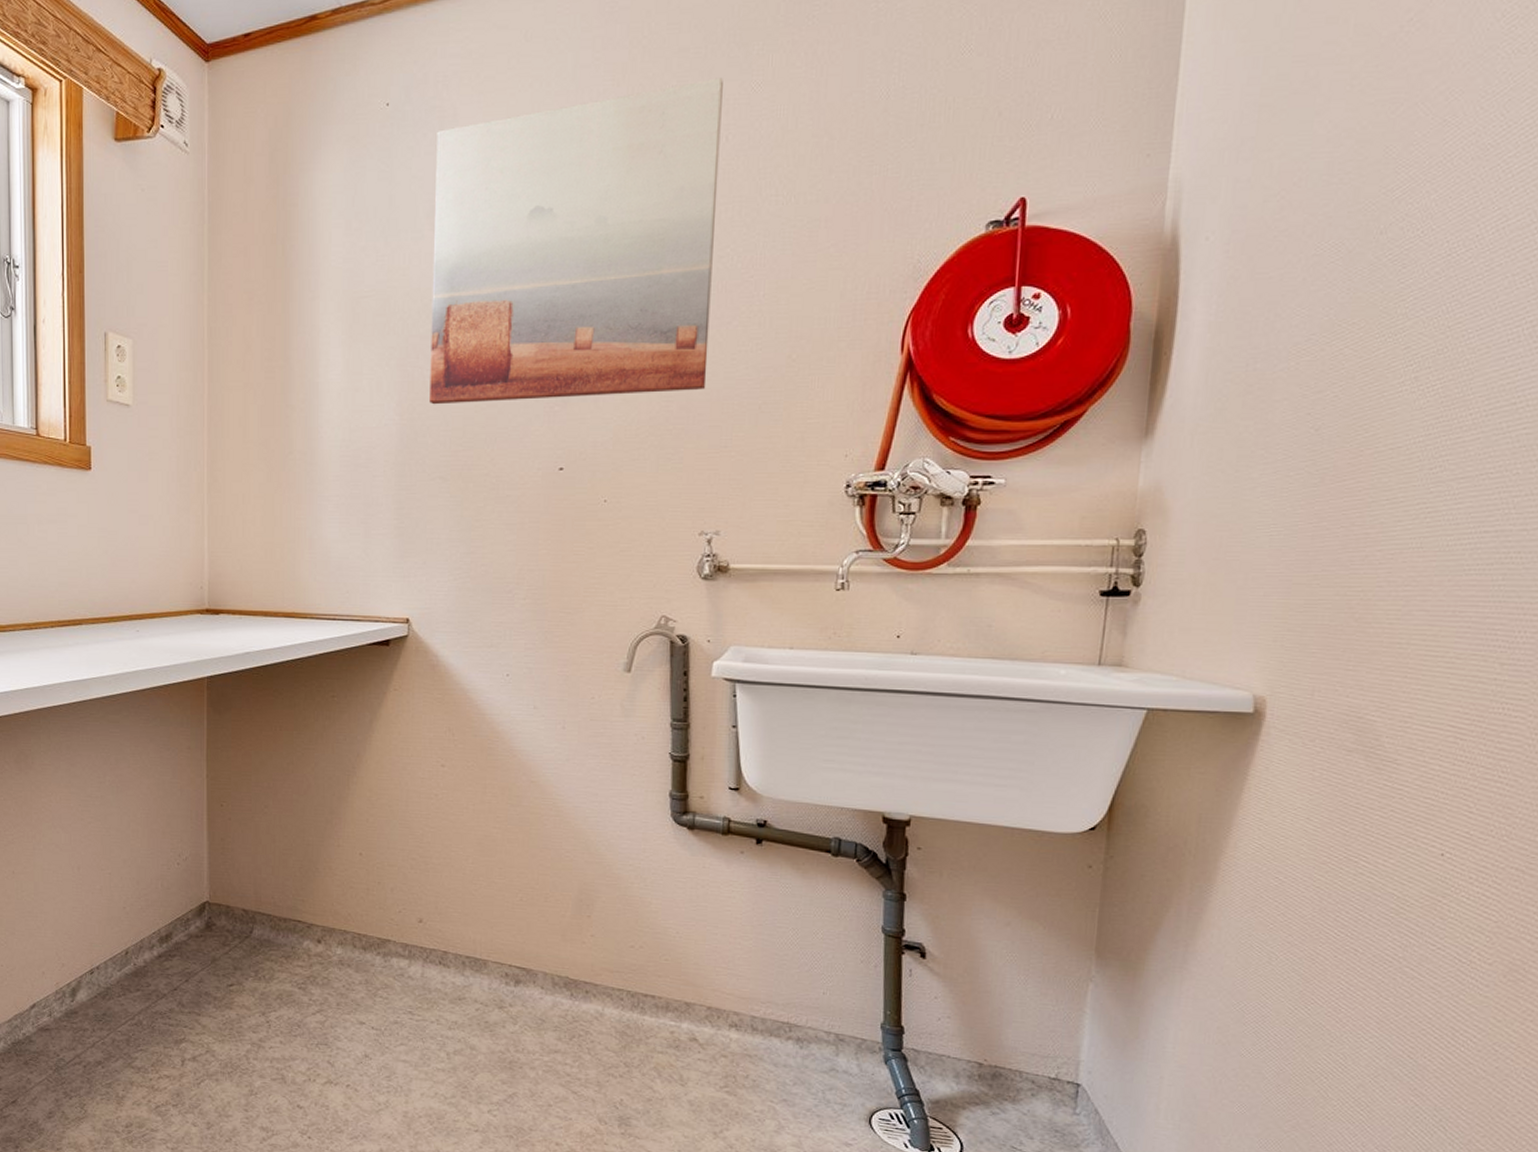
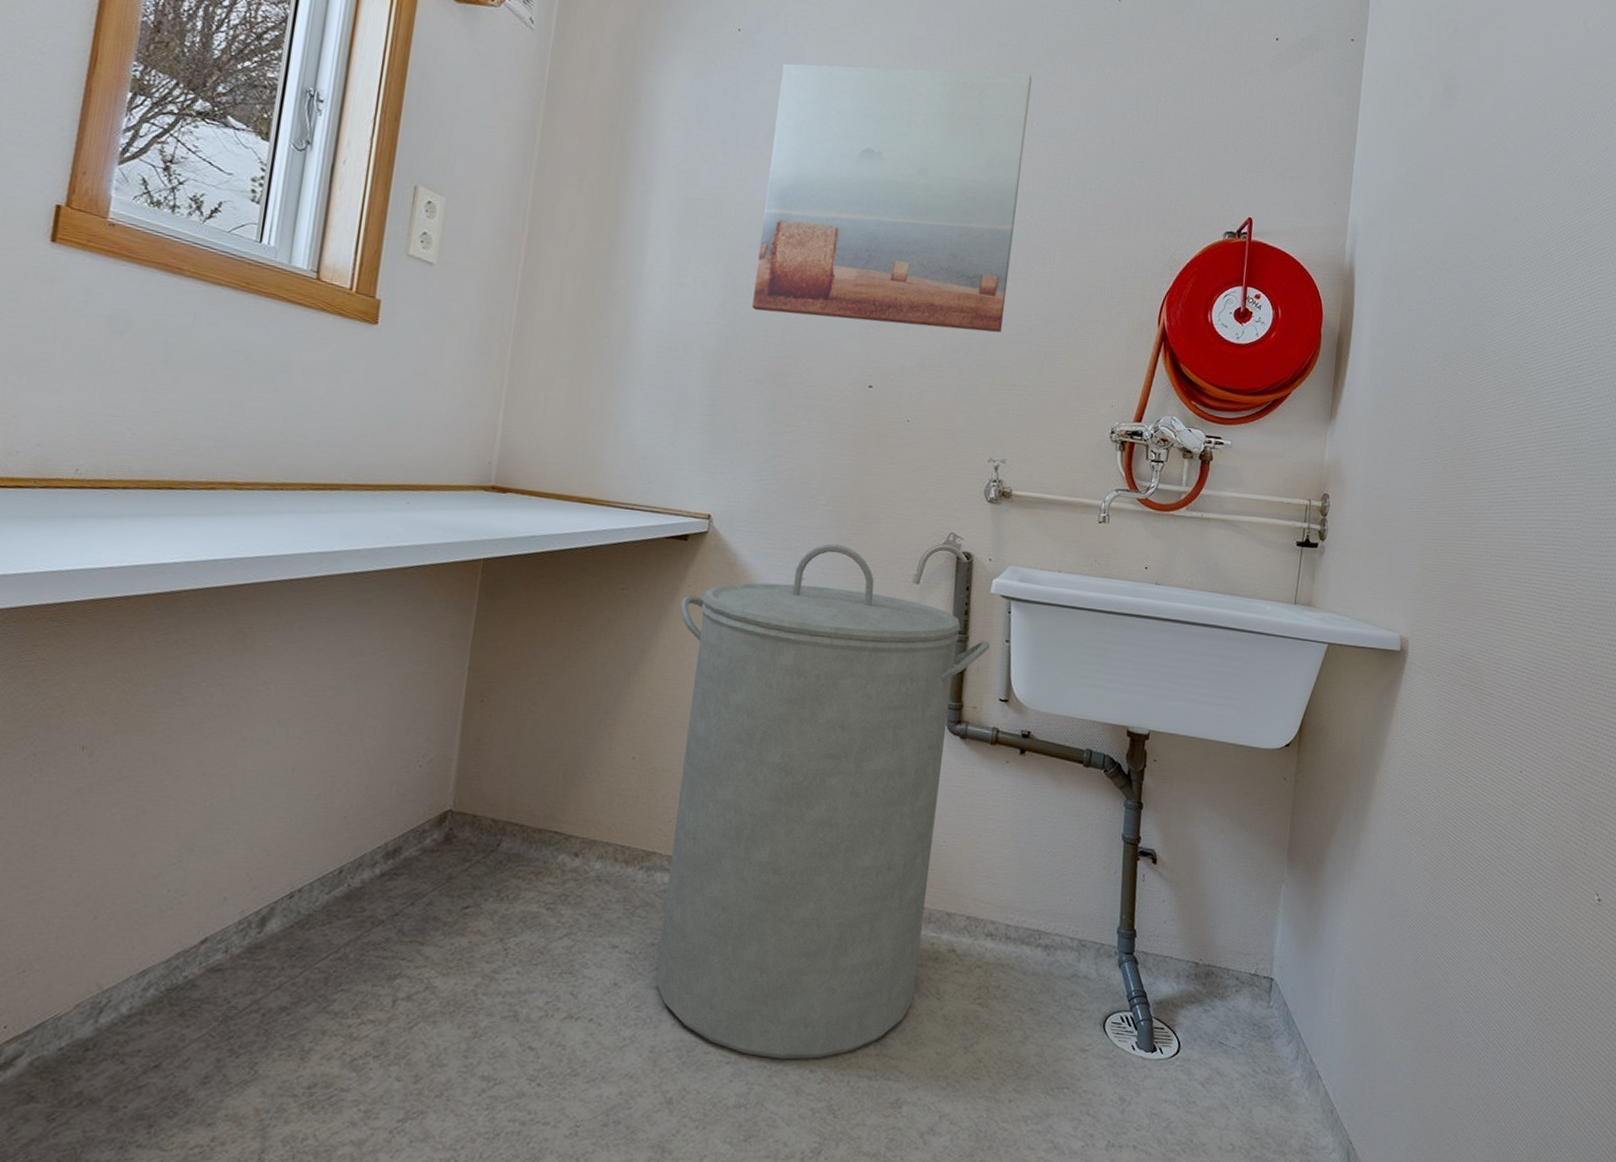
laundry hamper: none [389,637,714,1134] -> present [655,543,990,1060]

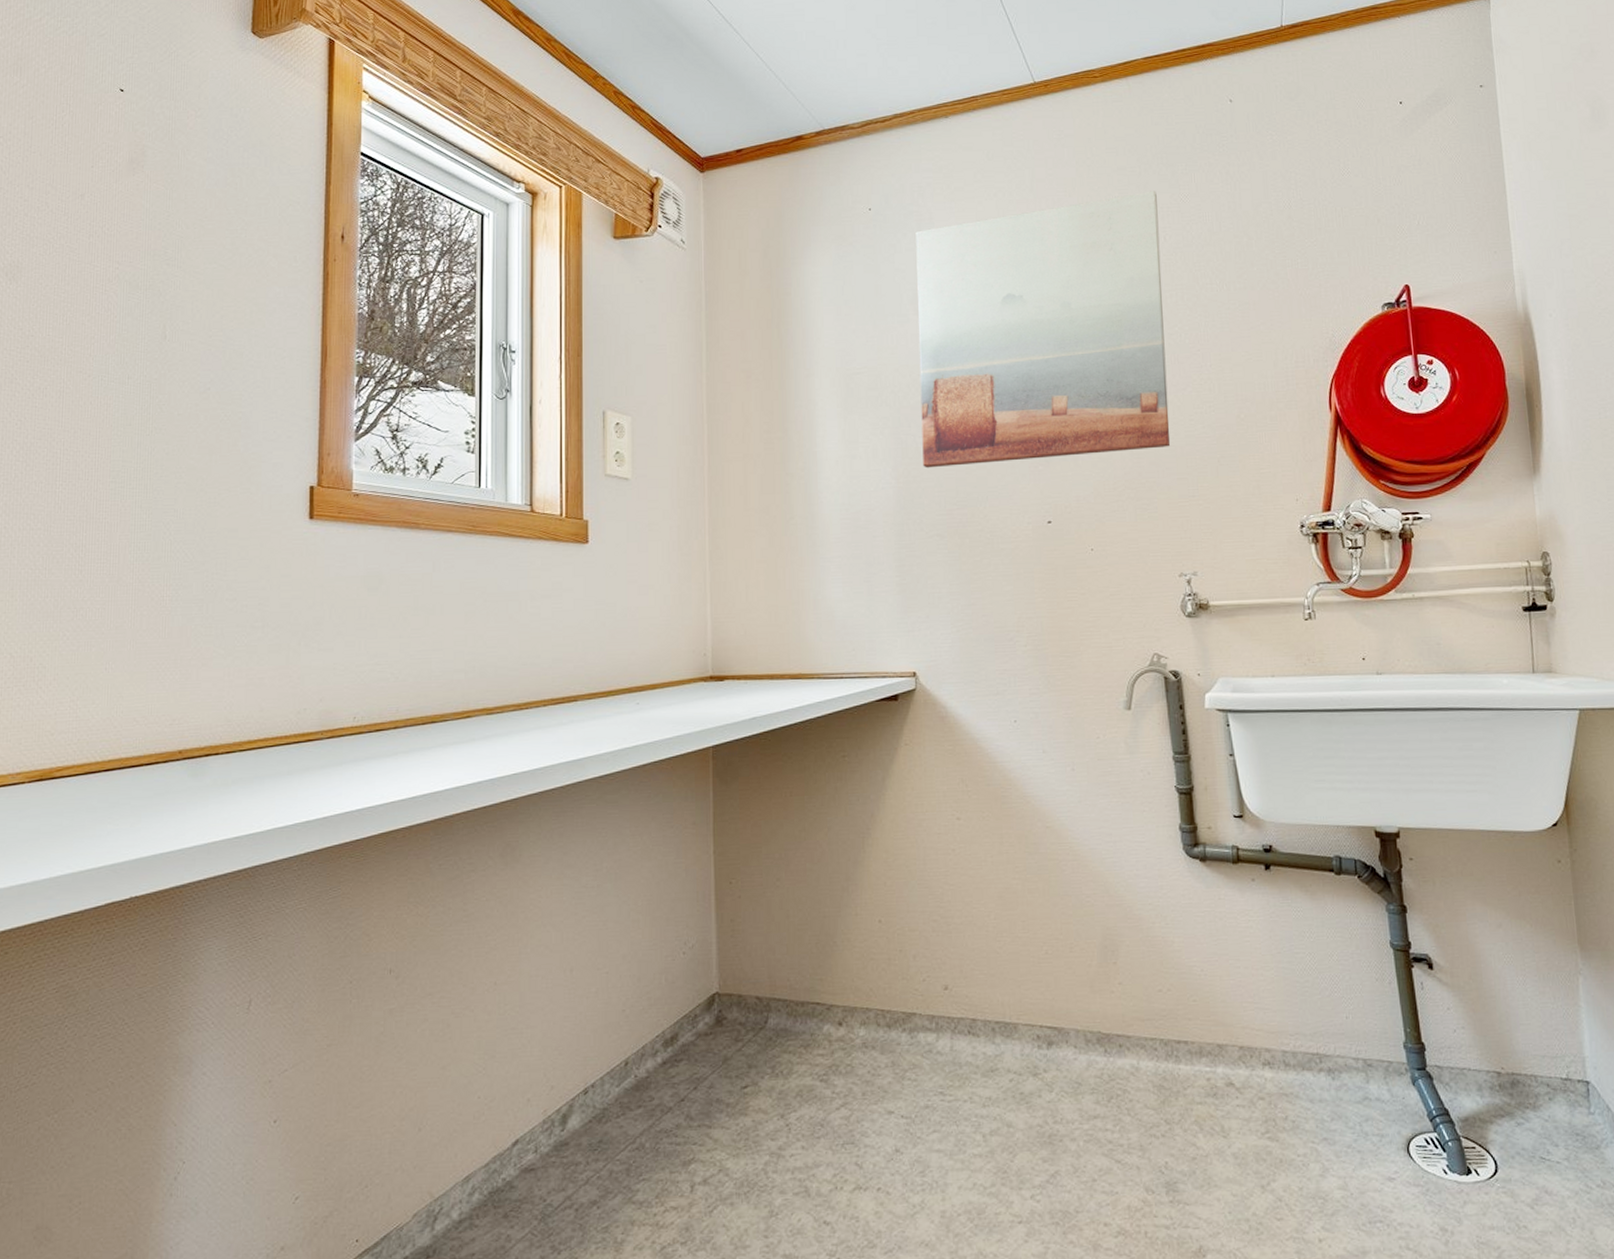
laundry hamper: present [655,543,990,1060] -> none [900,682,1214,1215]

